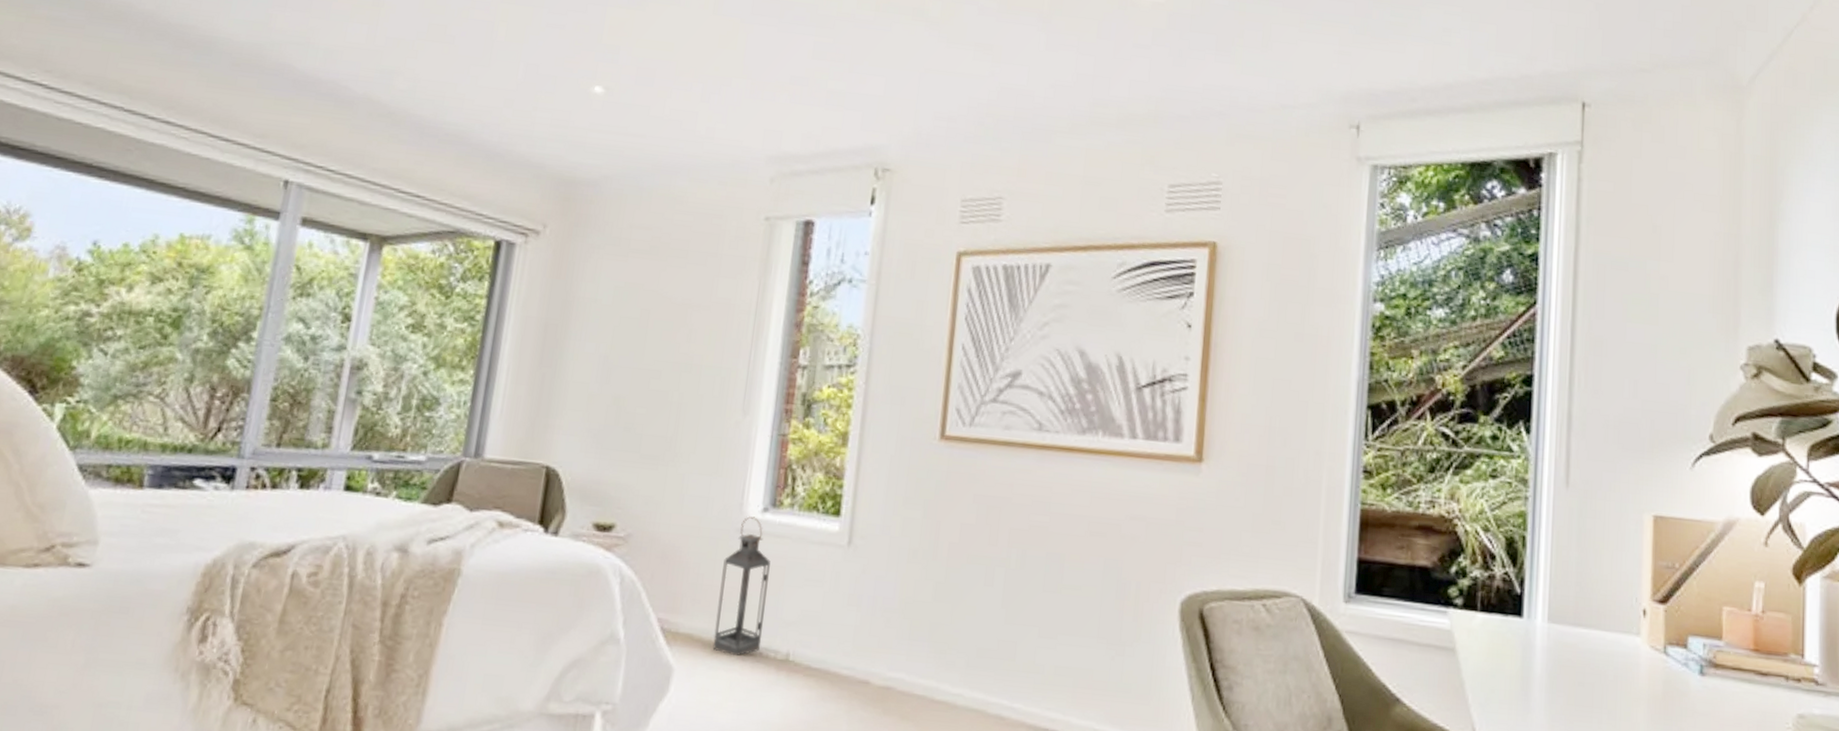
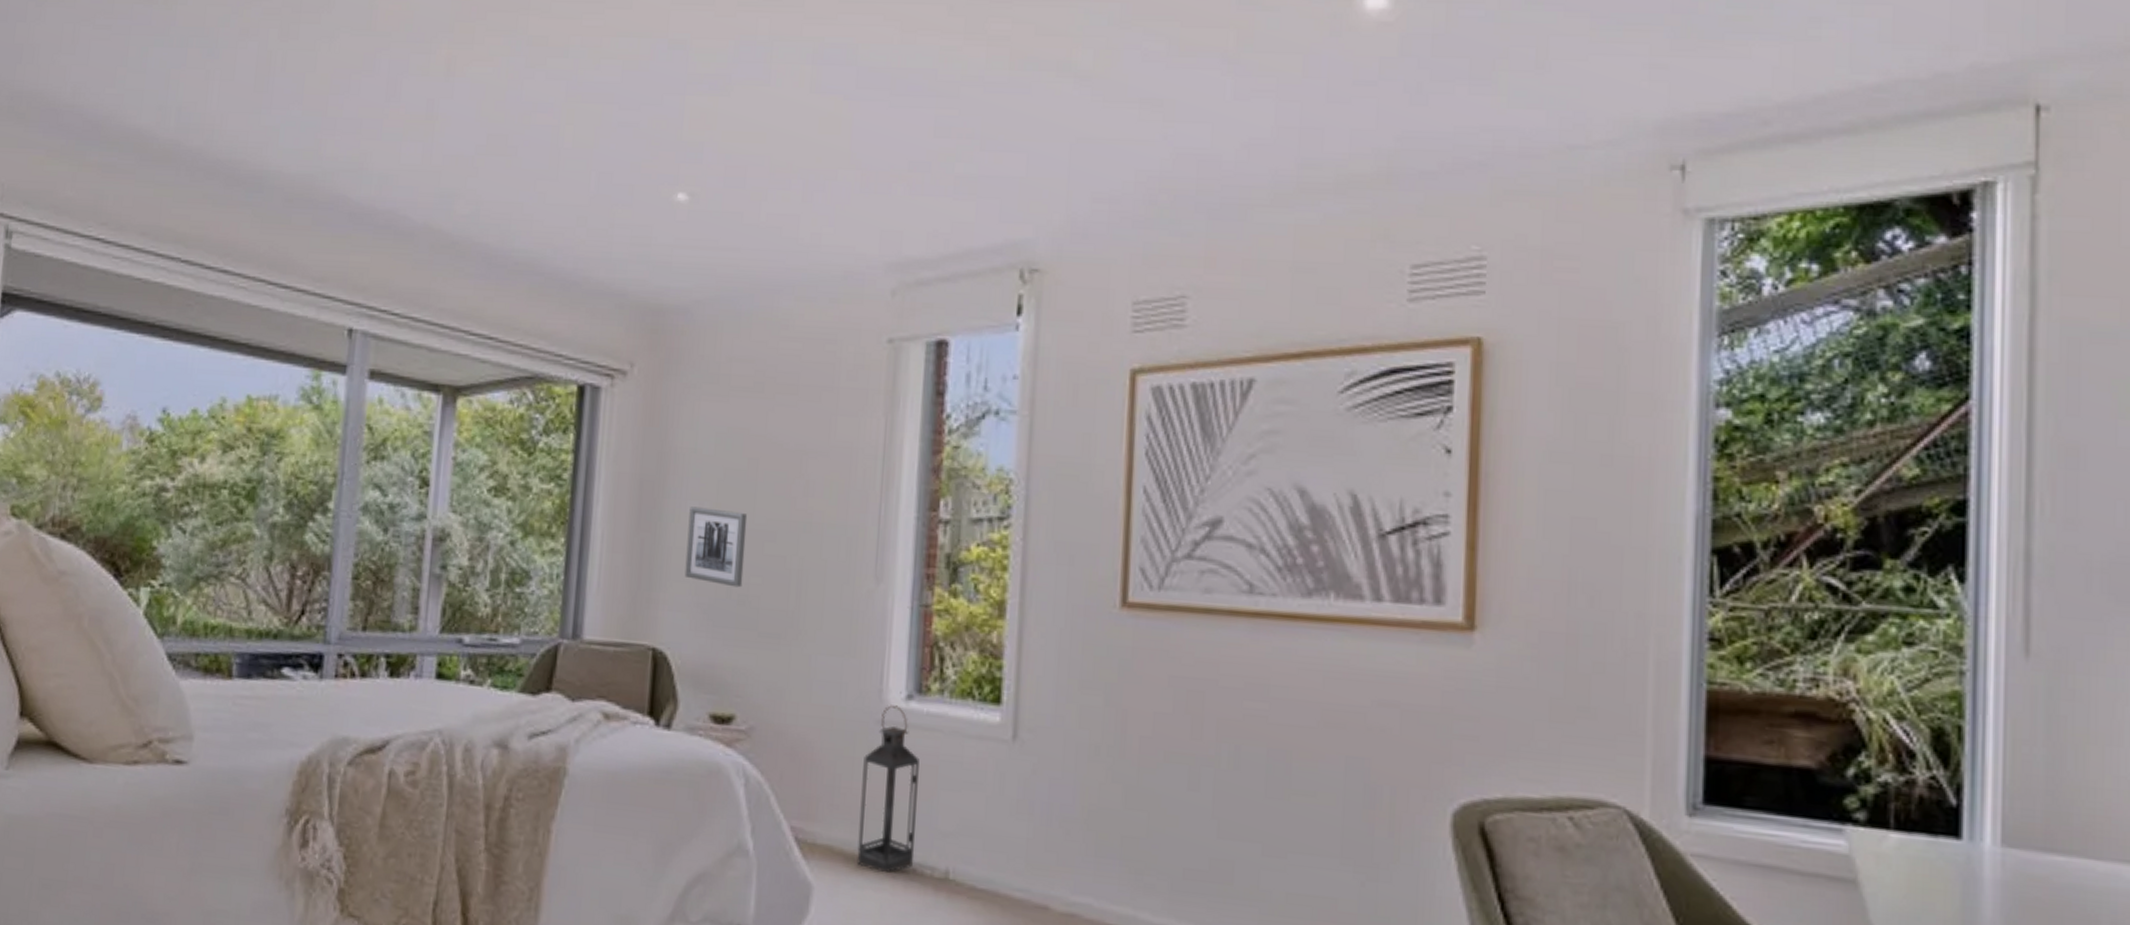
wall art: none [579,347,638,417] -> present [684,506,748,588]

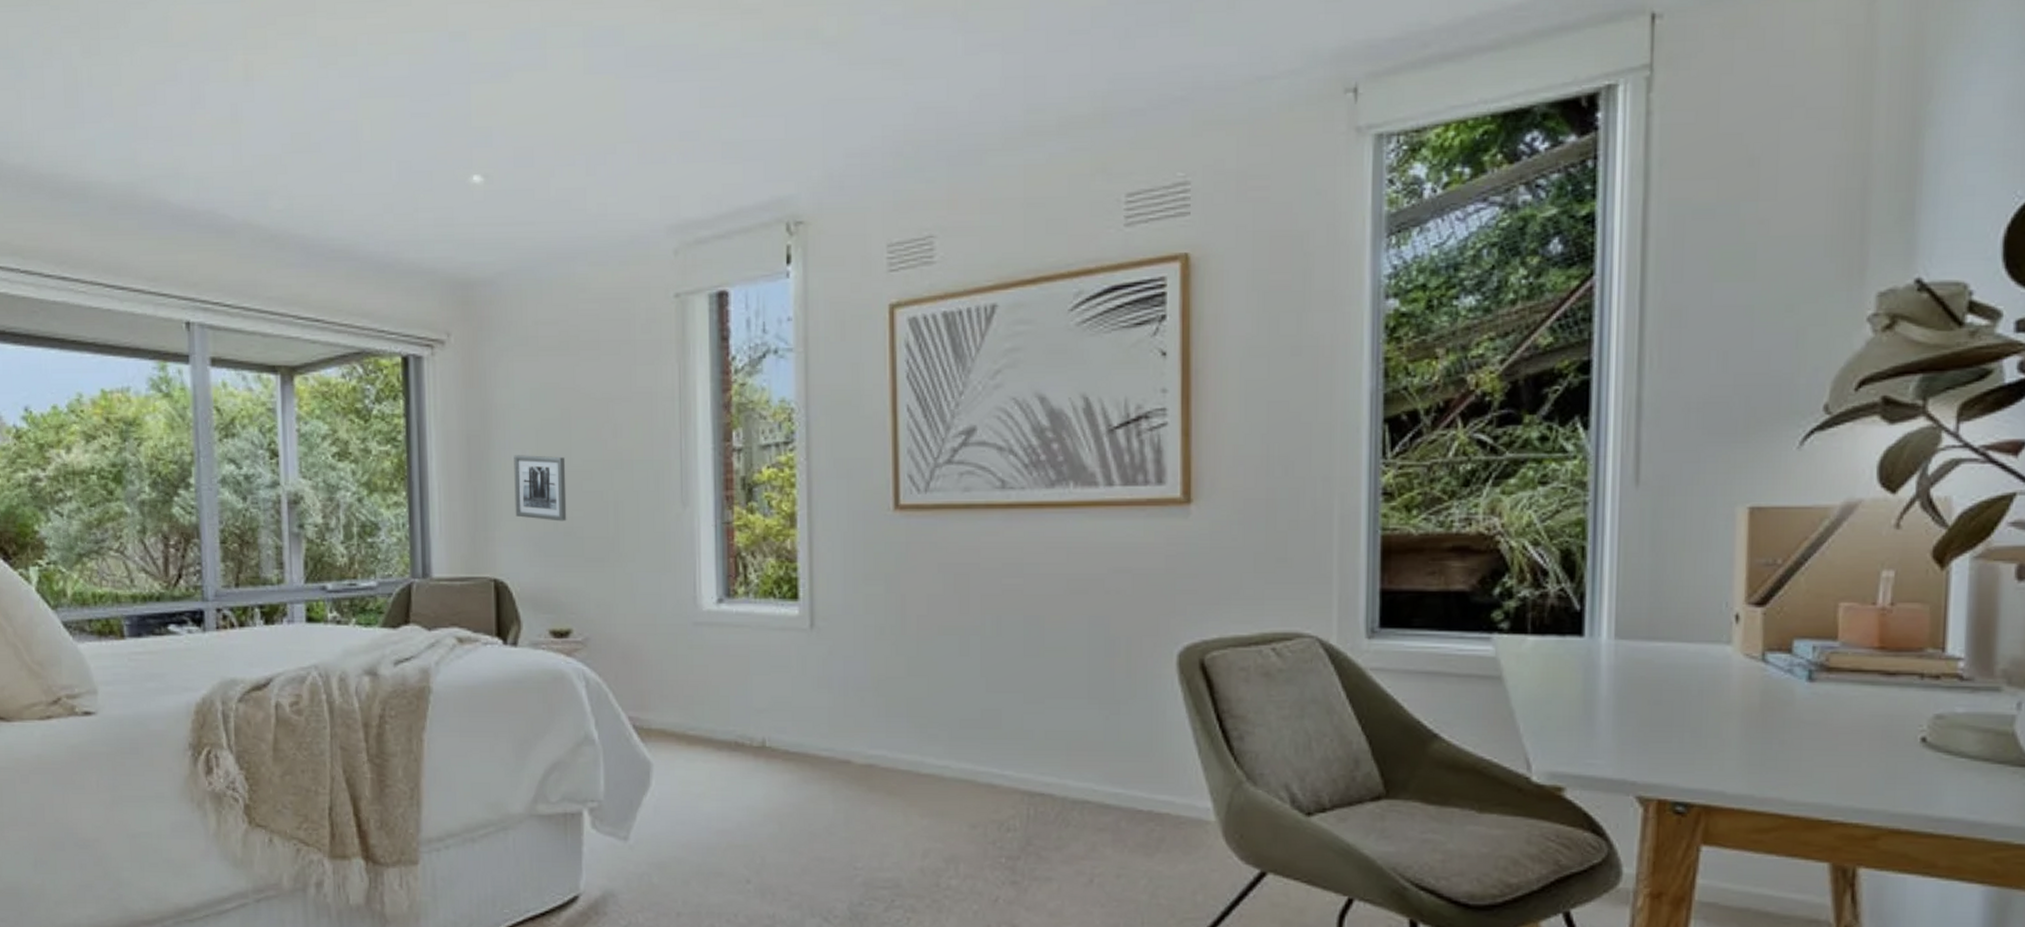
lantern: present [857,705,920,874] -> none [685,609,735,747]

